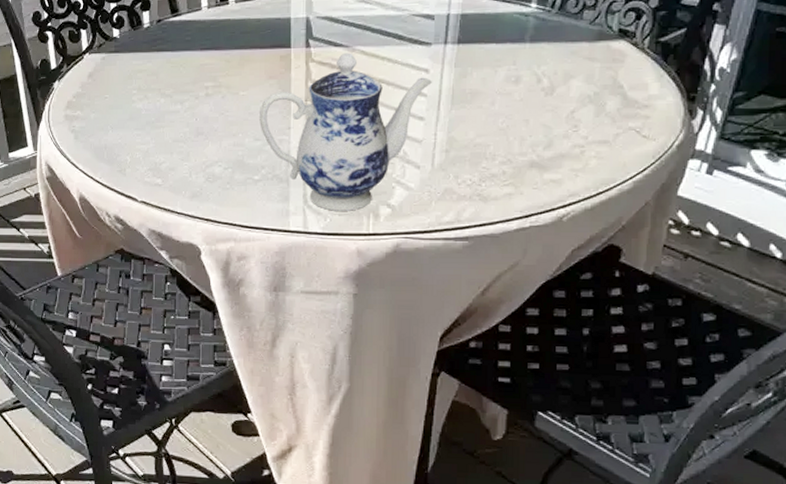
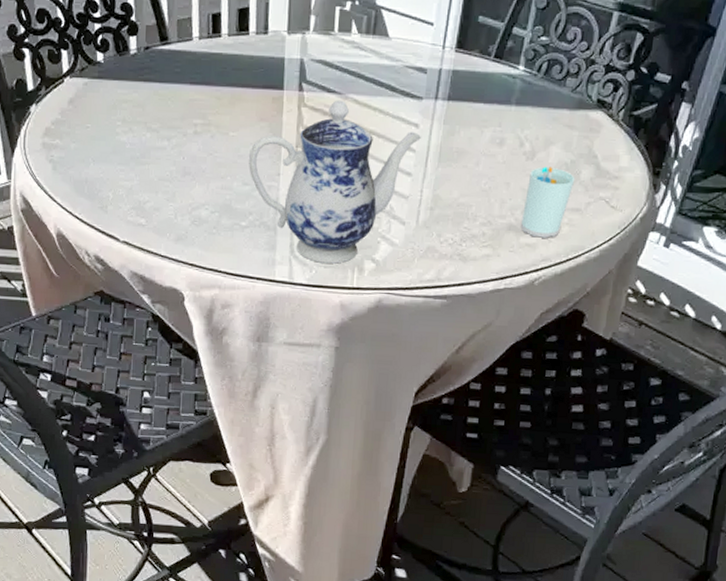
cup: none [544,100,600,173] -> present [521,166,575,238]

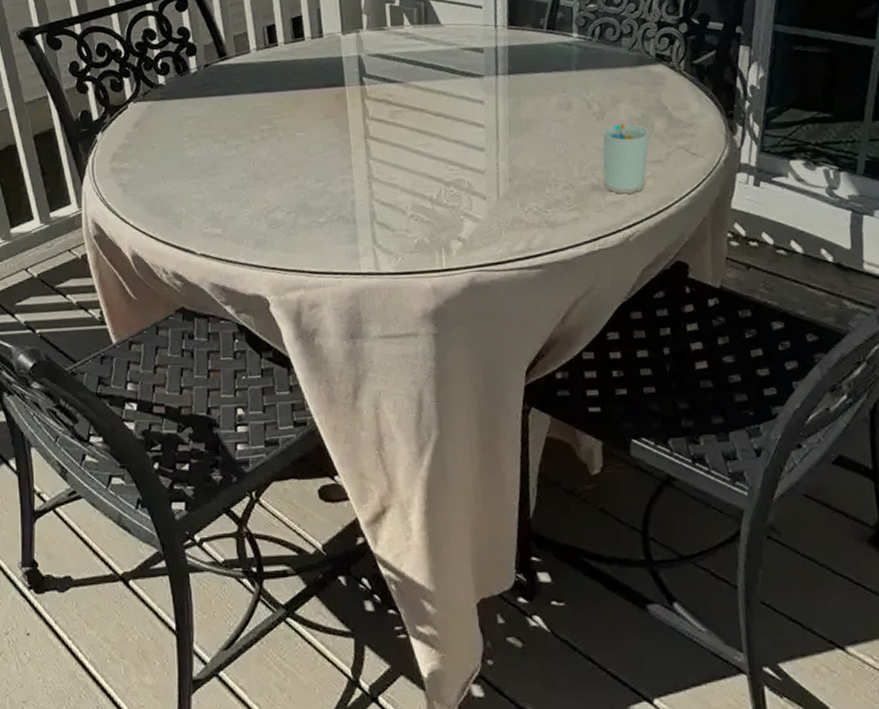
teapot: present [249,100,422,264] -> none [319,88,489,249]

